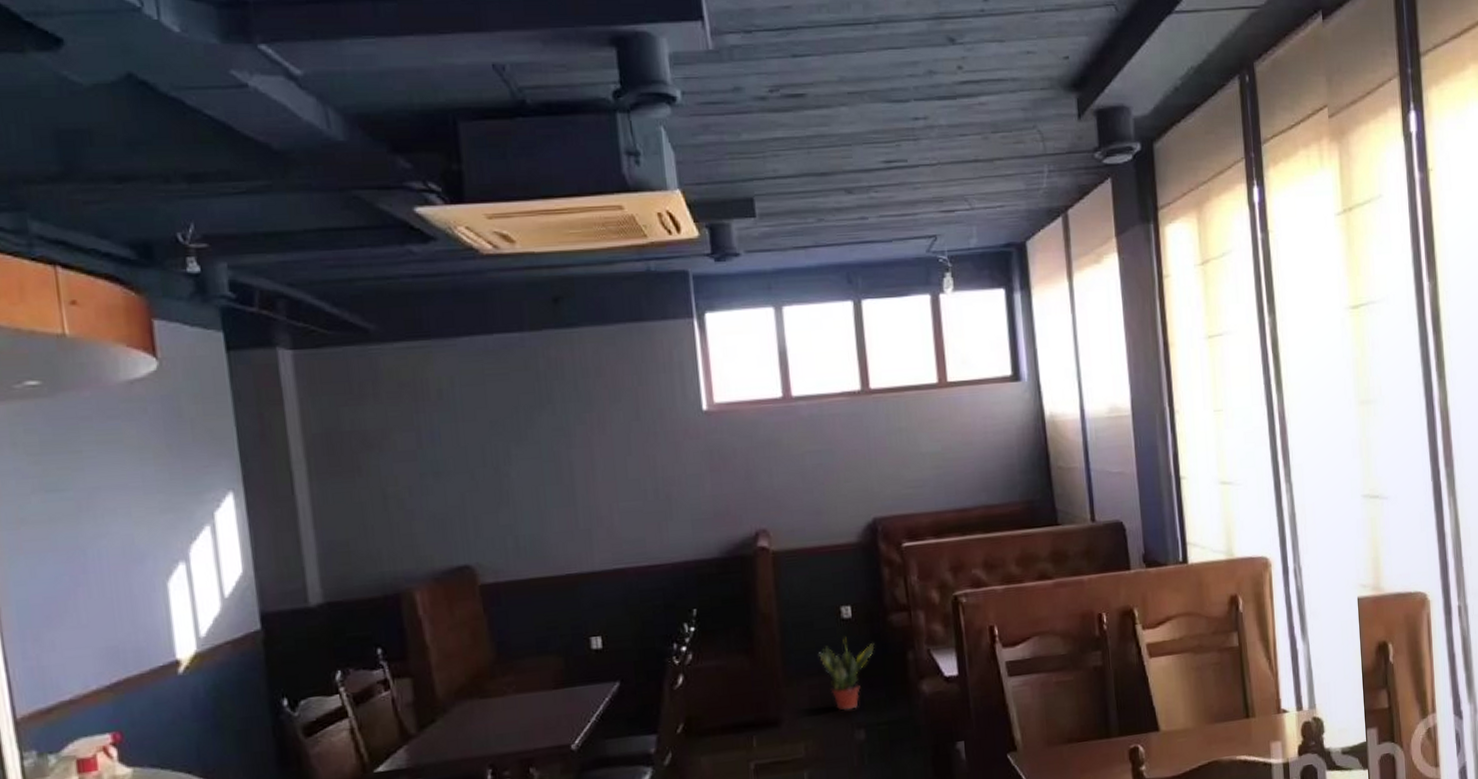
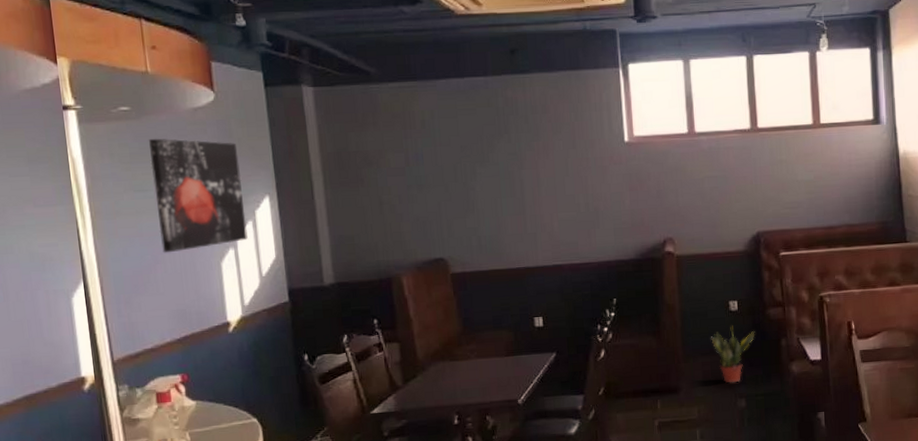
wall art: none [67,421,204,573] -> present [149,138,248,253]

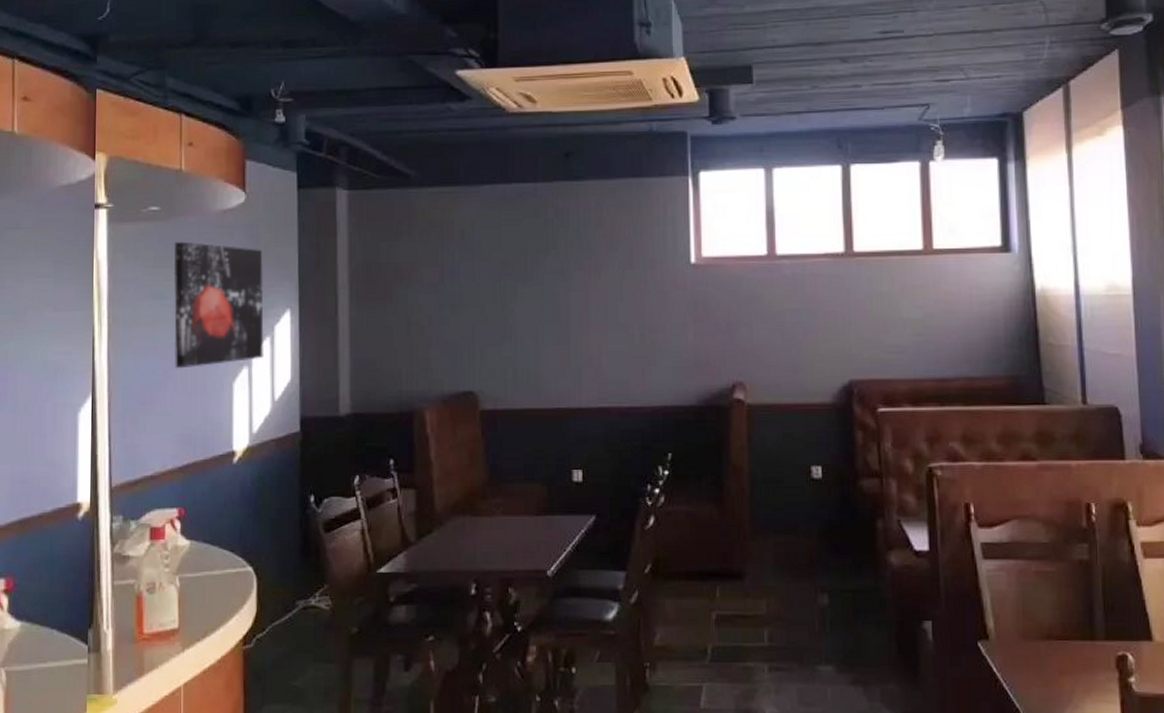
potted plant: present [711,325,755,383] -> none [787,497,843,572]

